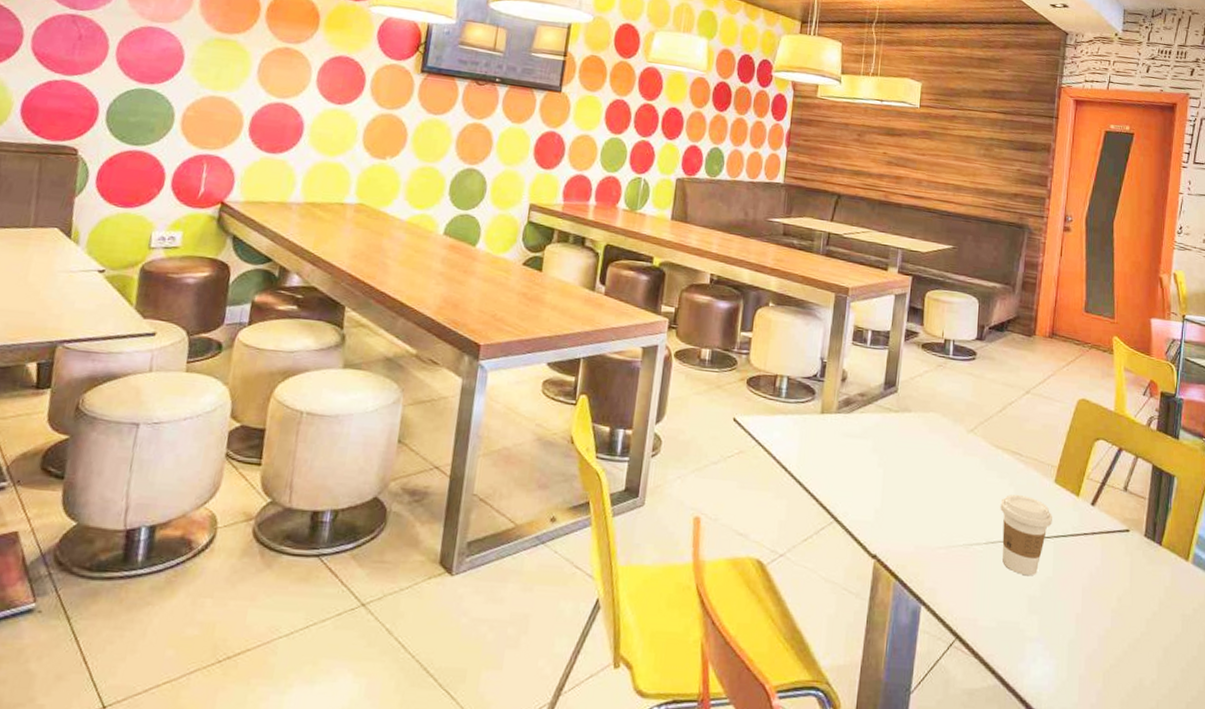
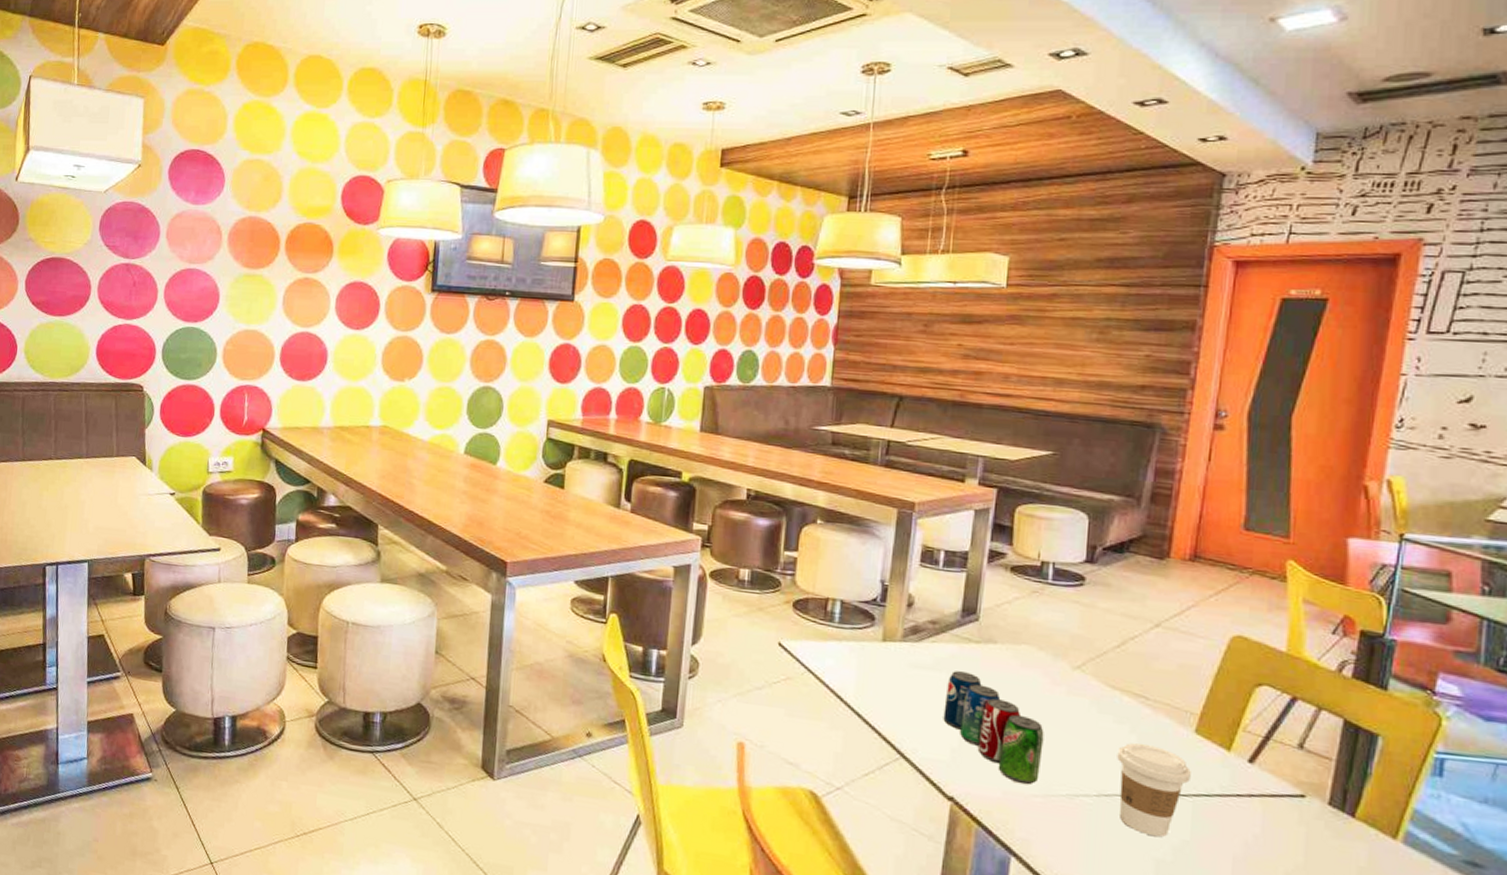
soda can: none [869,438,947,539] -> present [943,671,1044,785]

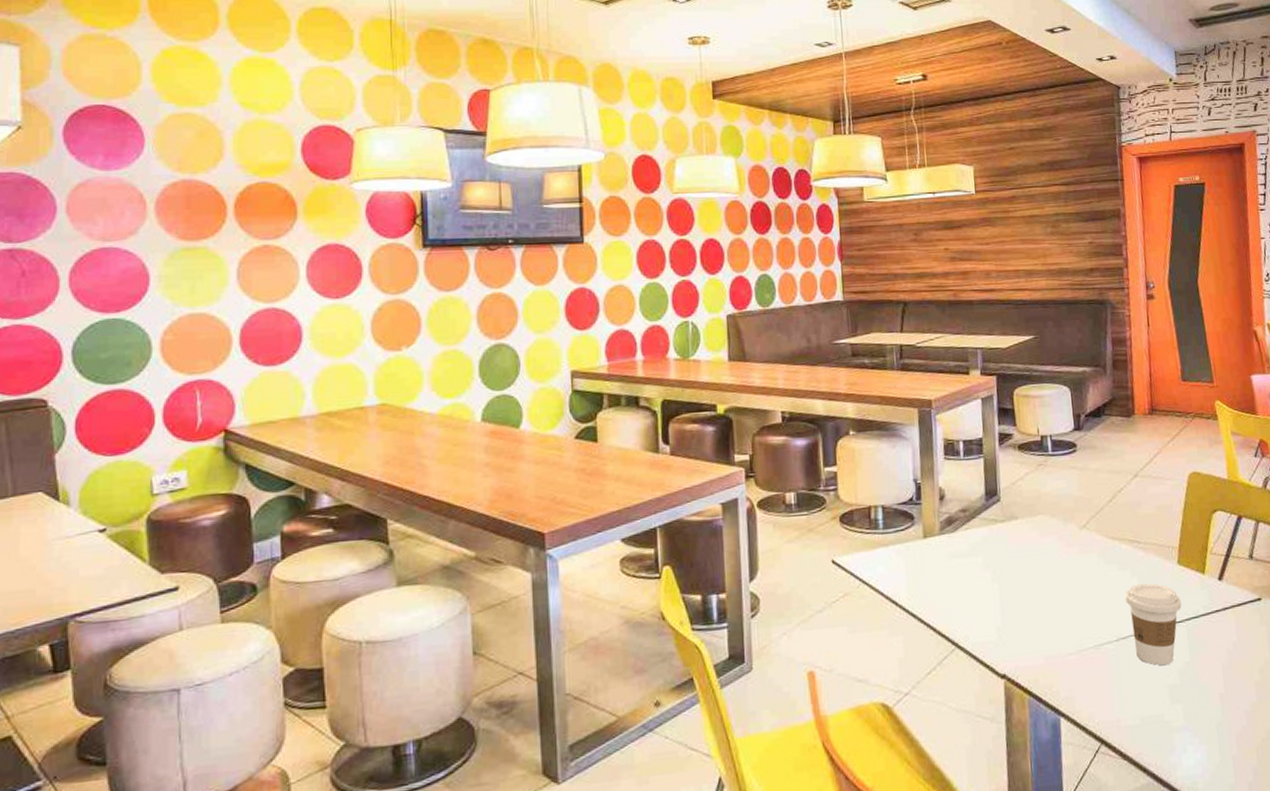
soda can: present [943,671,1044,785] -> none [984,551,1071,647]

